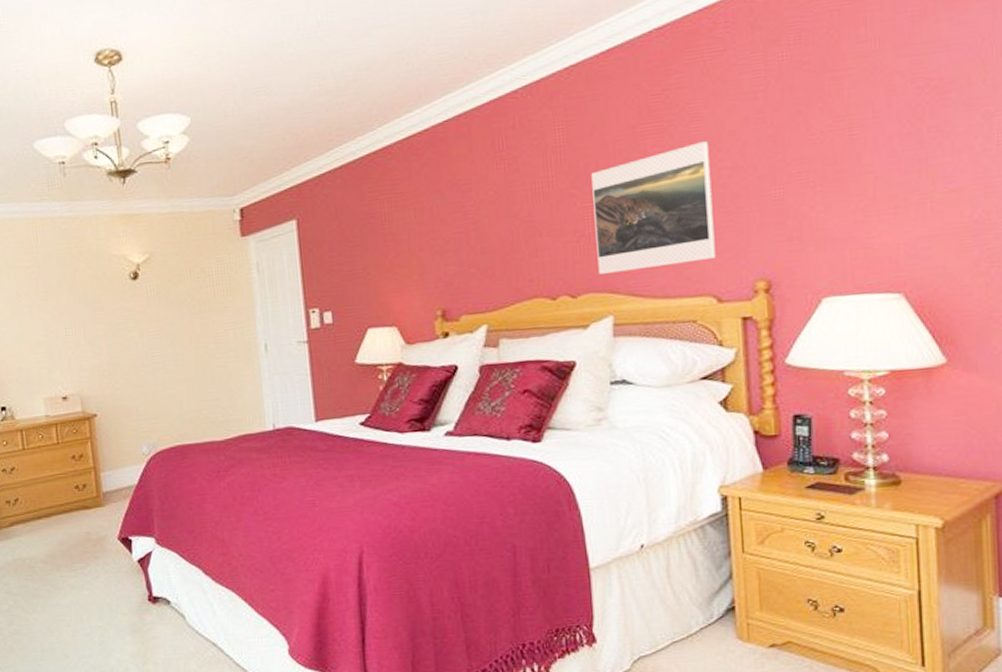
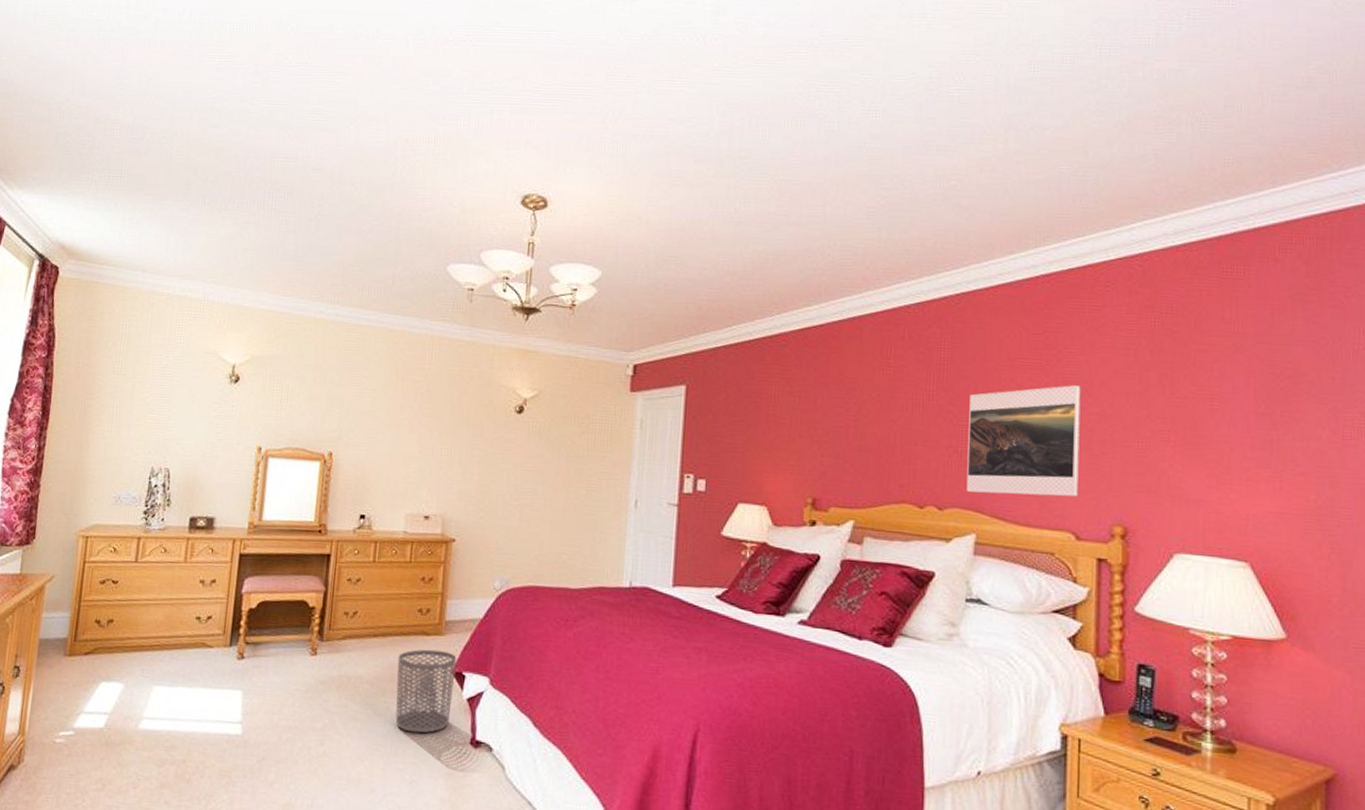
waste bin: none [65,520,125,600] -> present [395,649,457,734]

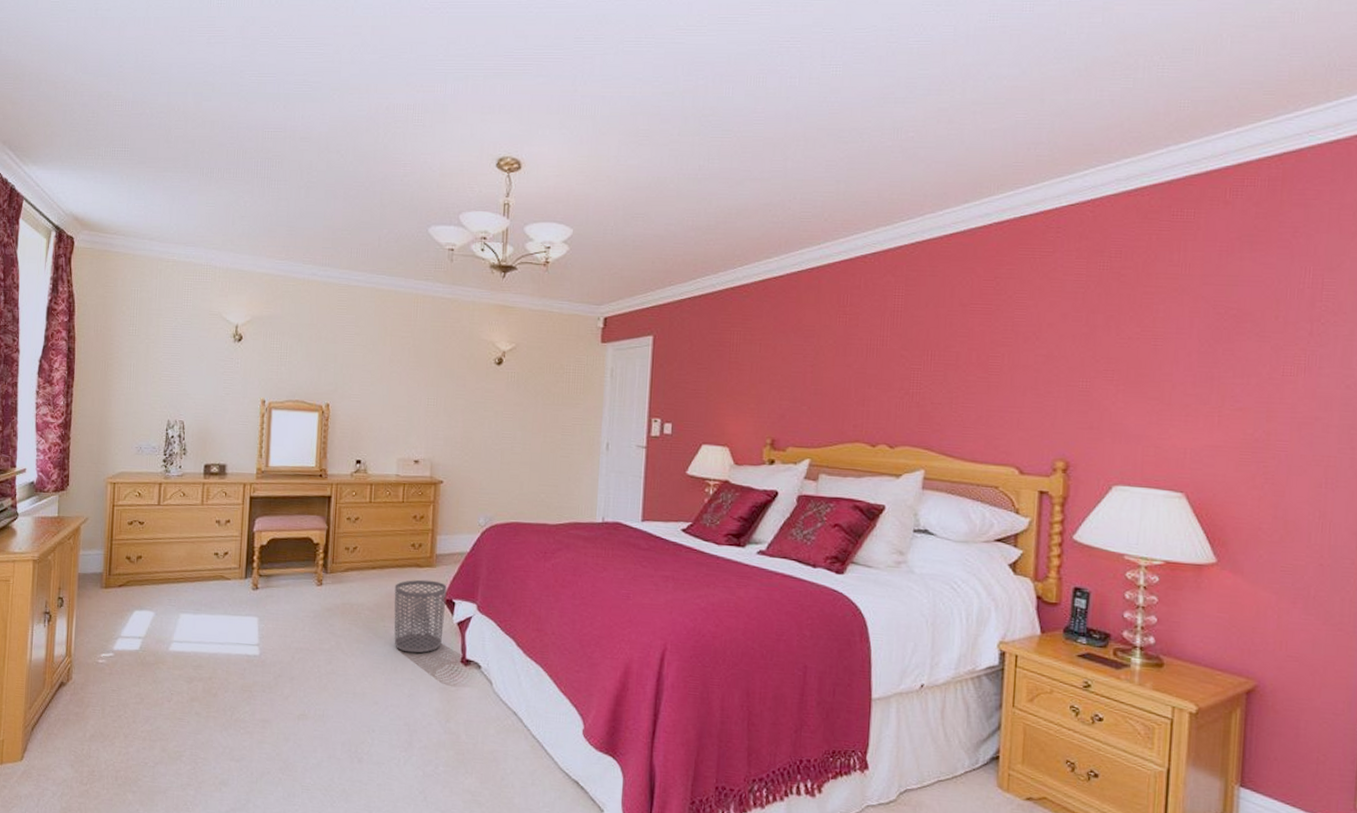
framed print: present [966,385,1081,497] -> none [916,328,1029,434]

